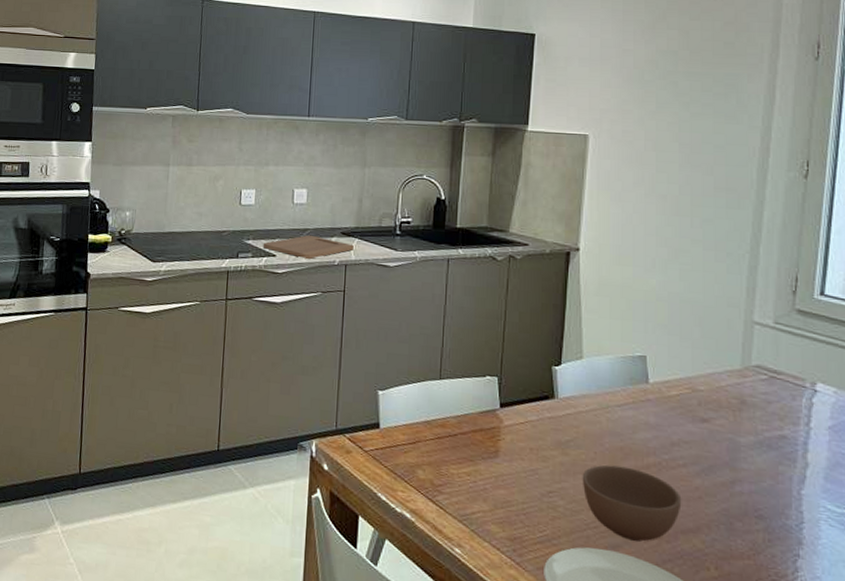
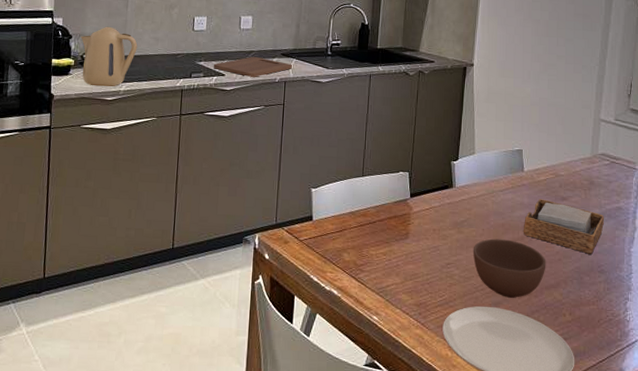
kettle: none [118,199,179,267] -> present [81,26,138,87]
napkin holder: none [648,419,763,494] -> present [523,199,605,254]

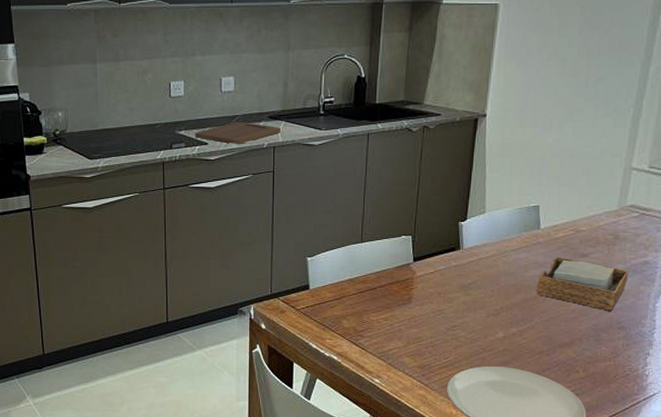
kettle: present [81,26,138,87] -> none [51,99,112,164]
bowl: present [472,238,546,298] -> none [480,299,561,357]

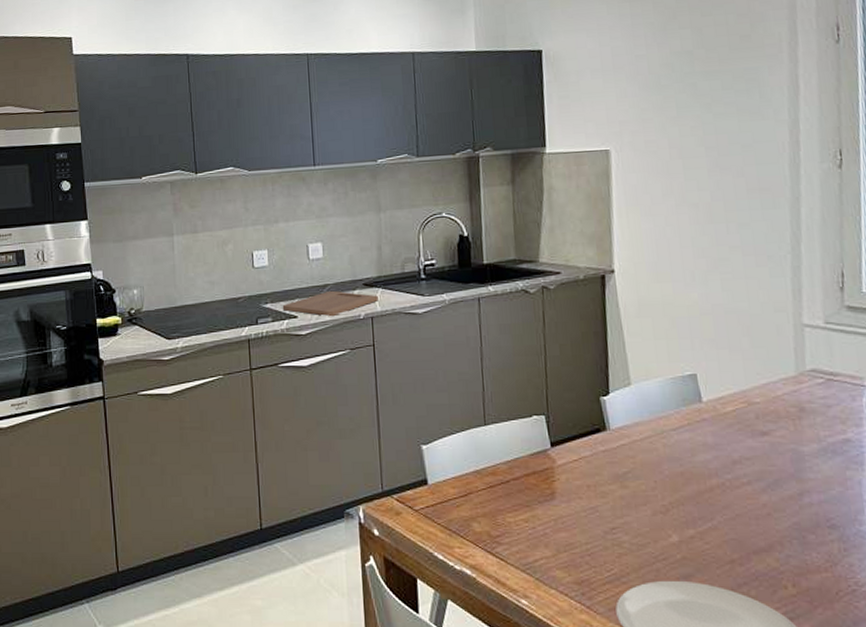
napkin holder: present [536,257,629,311] -> none [711,436,828,505]

